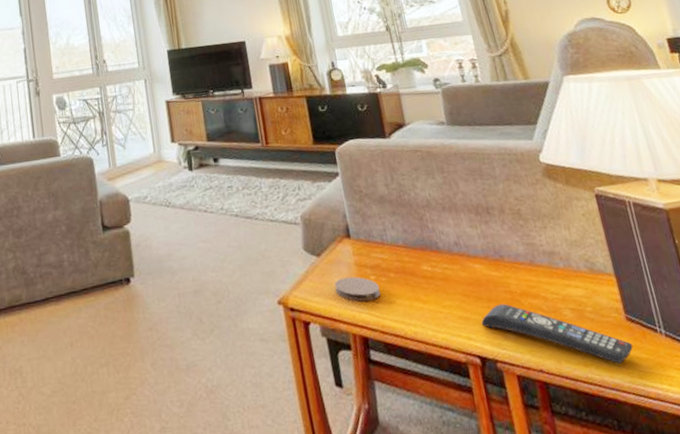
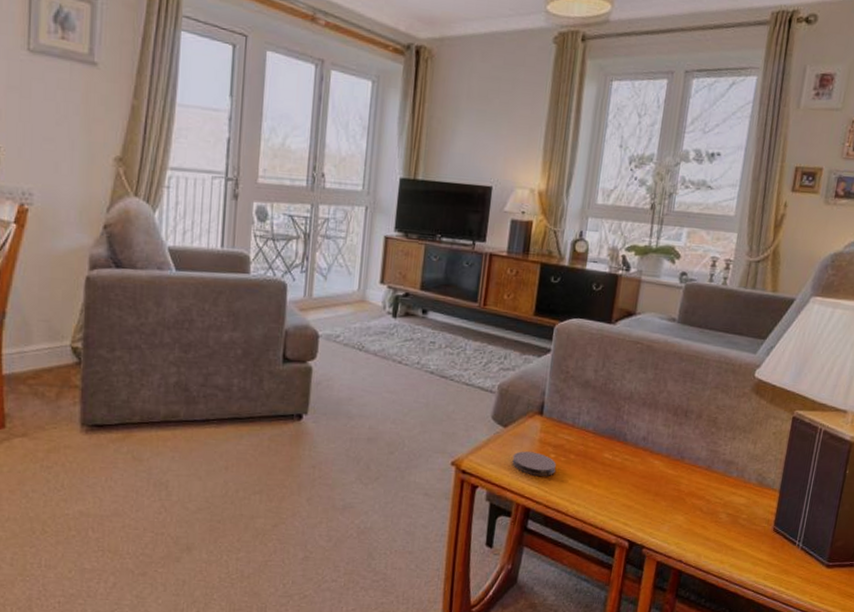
remote control: present [481,303,633,364] -> none [641,499,770,565]

